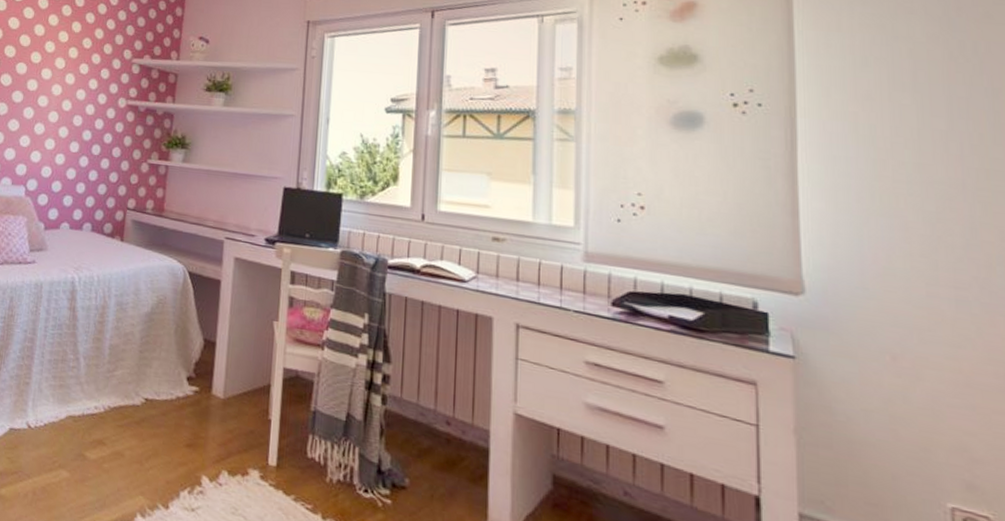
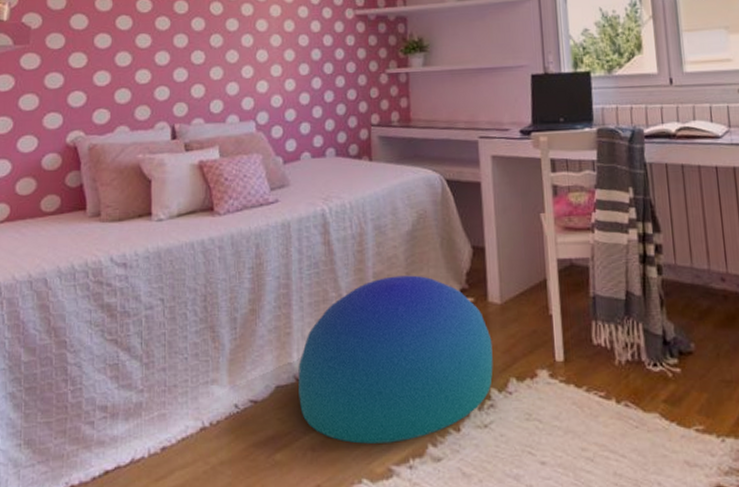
pouf: none [28,351,210,506] -> present [298,275,493,444]

